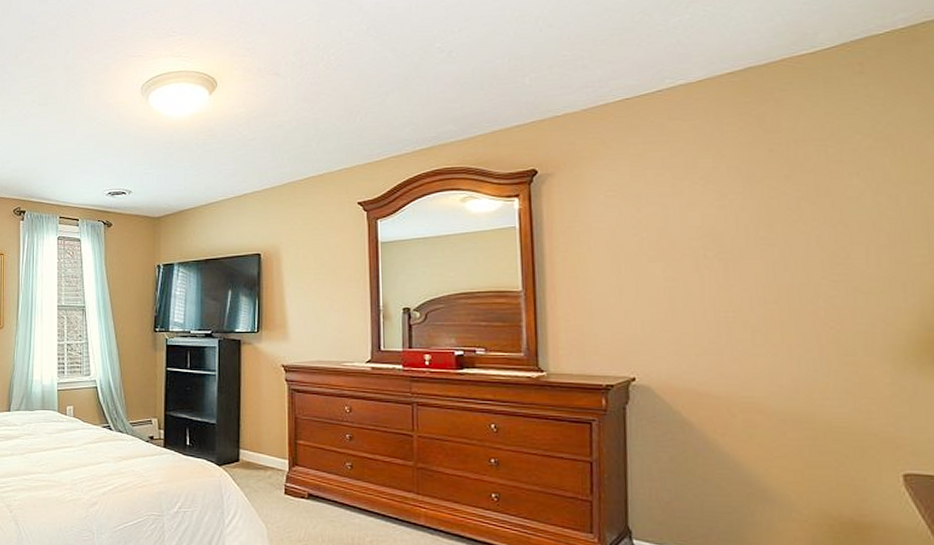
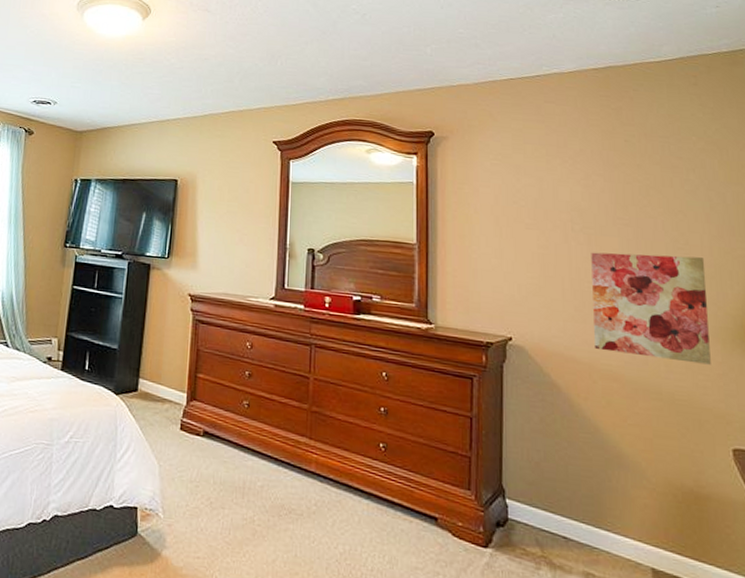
wall art: none [728,271,877,387] -> present [591,252,711,365]

